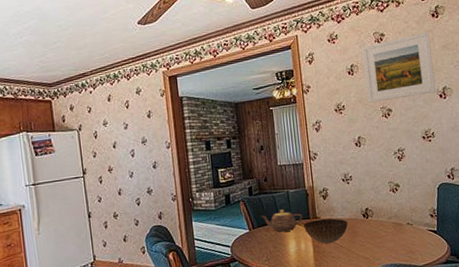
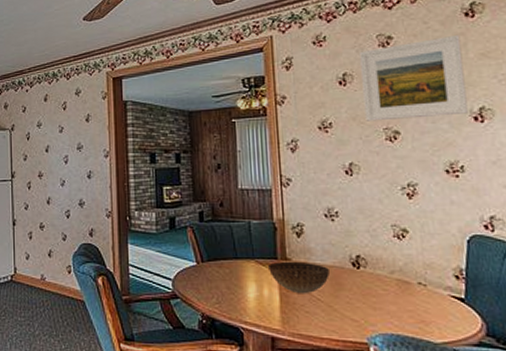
teapot: present [261,209,303,232] -> none [213,243,268,271]

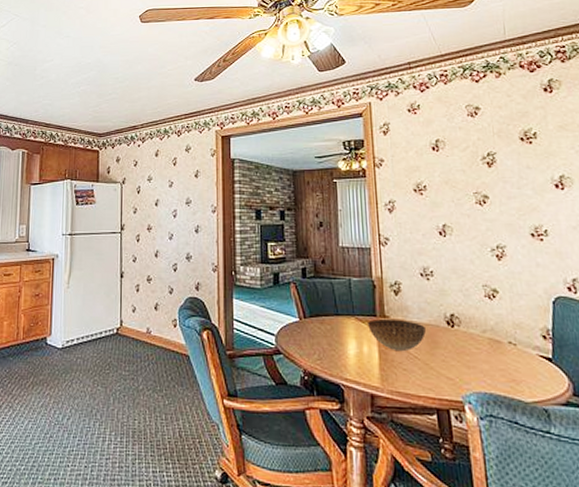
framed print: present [360,34,468,121] -> none [451,108,550,185]

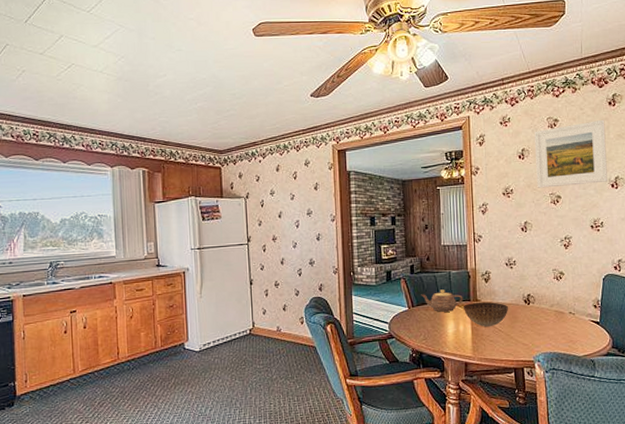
teapot: none [315,299,367,328] -> present [421,289,463,312]
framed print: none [451,108,550,185] -> present [535,119,608,188]

